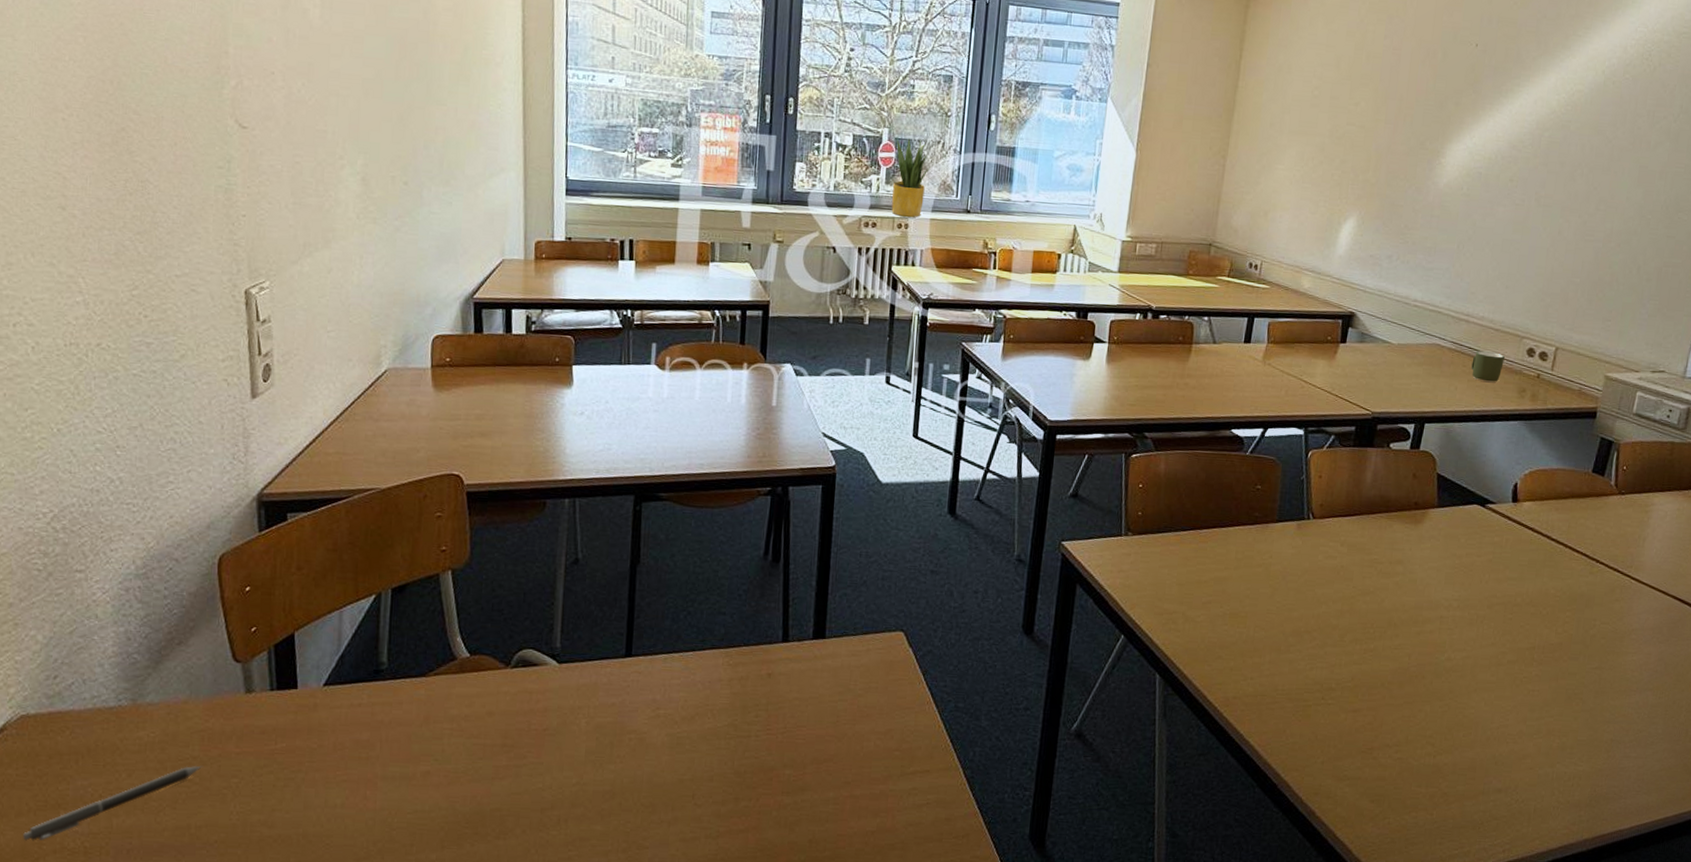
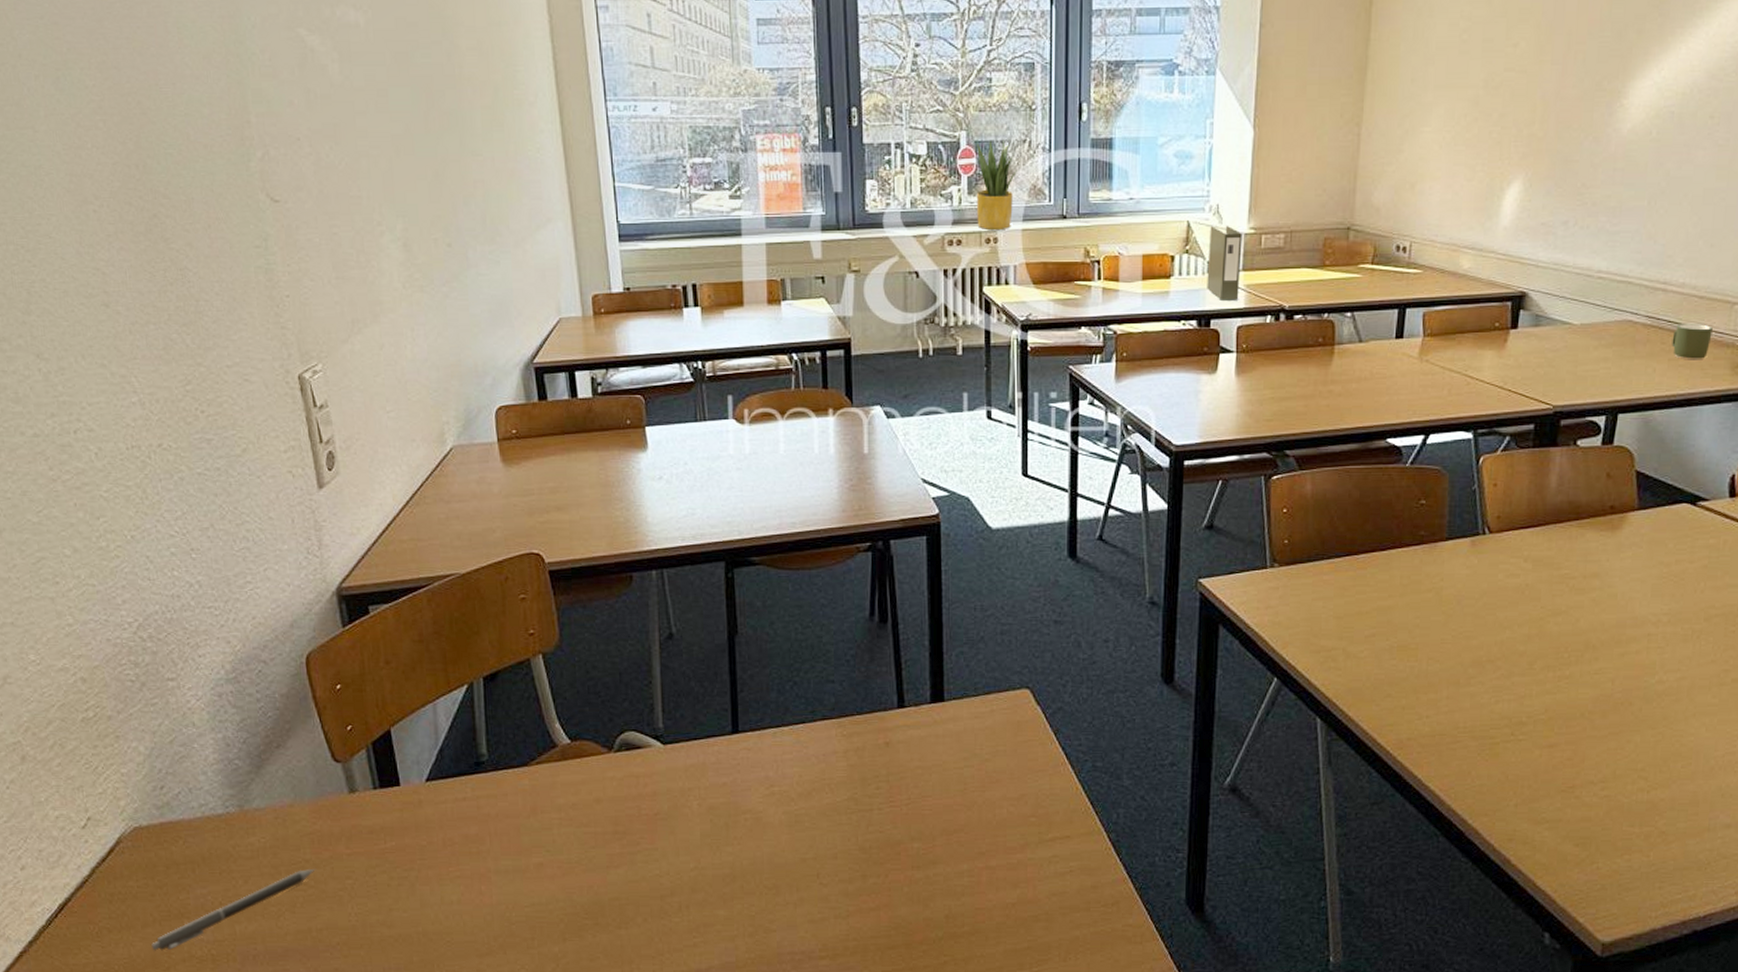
binder: none [1087,232,1120,298] -> present [1207,225,1242,300]

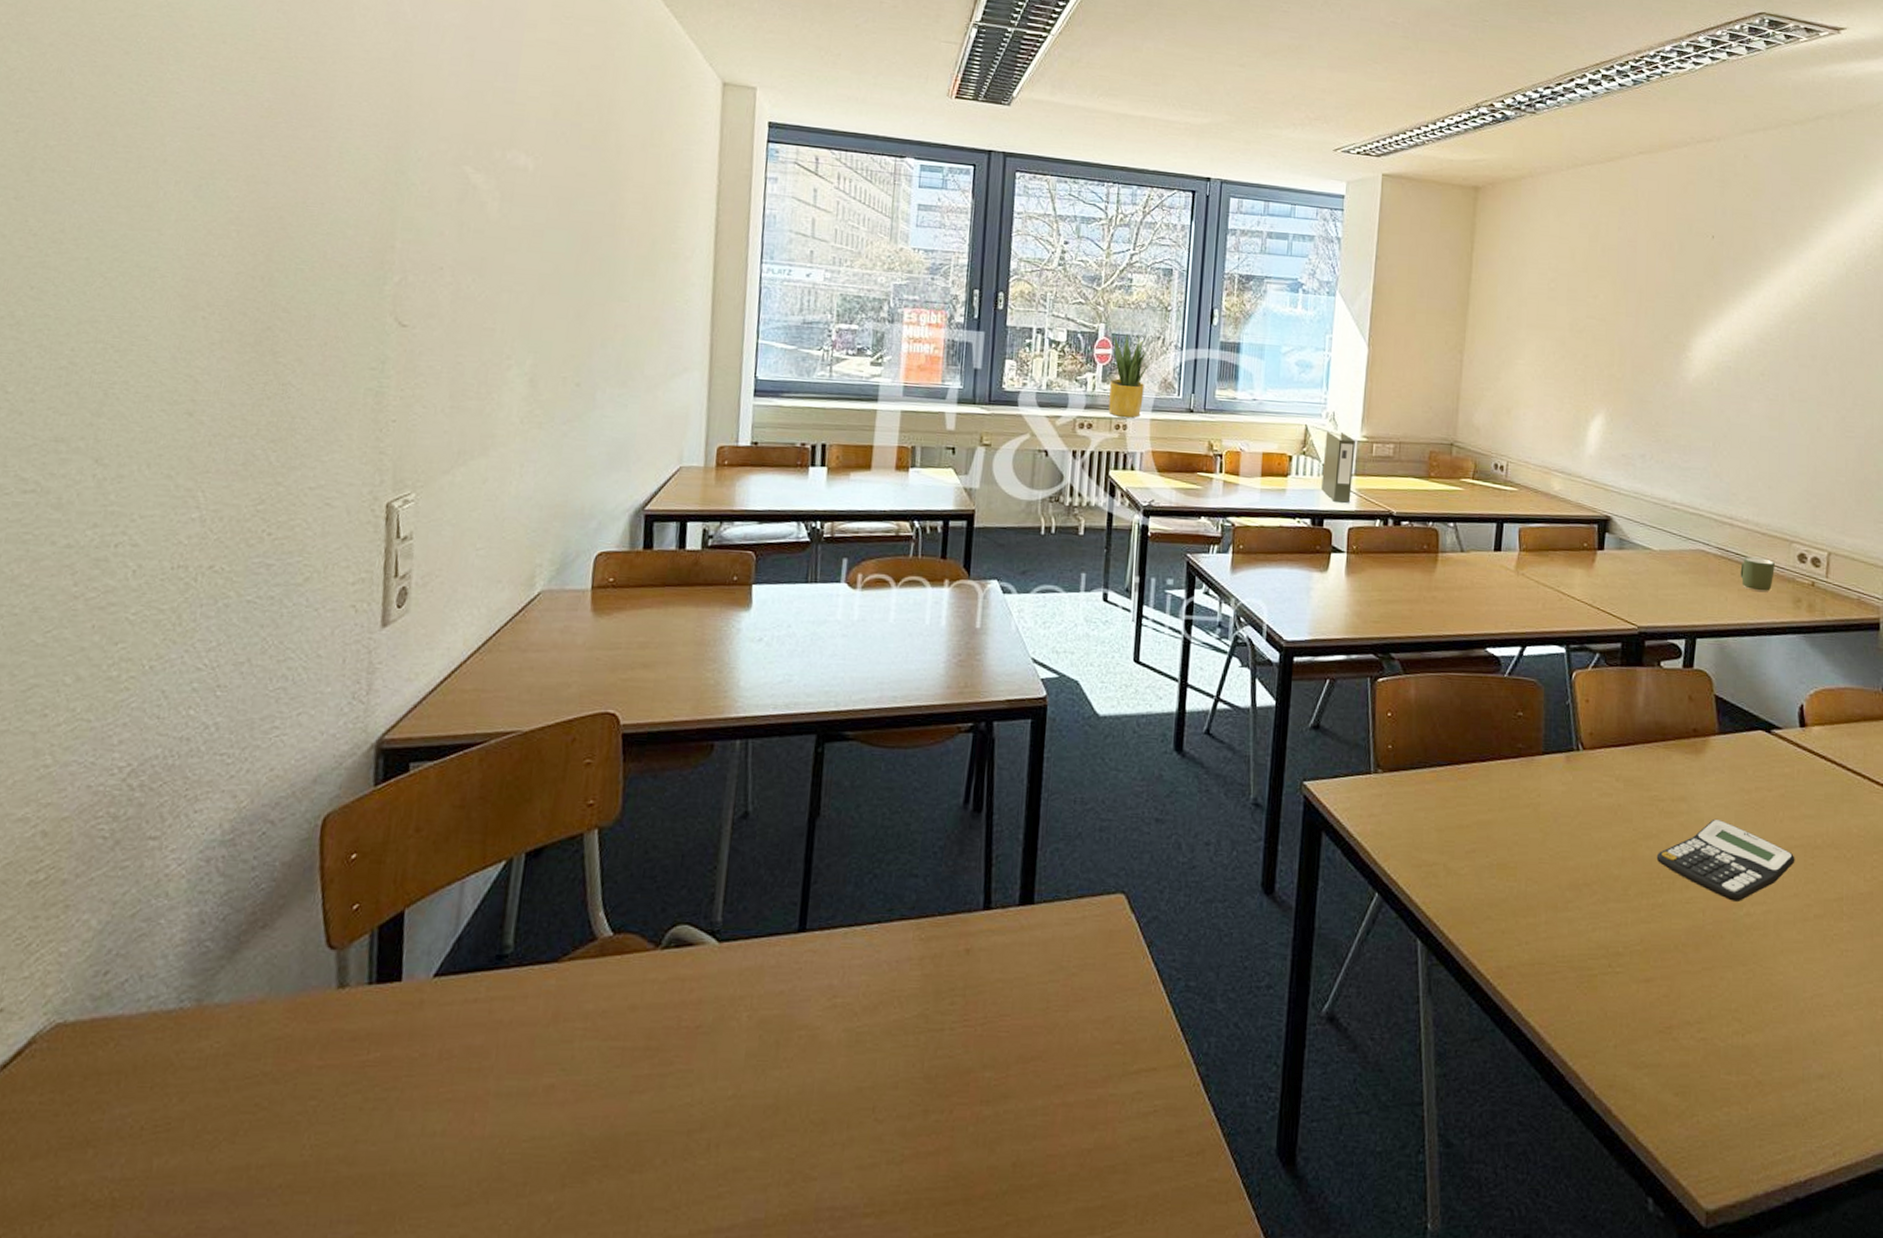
pen: present [152,868,316,951] -> none [36,1084,274,1192]
calculator: none [1565,592,1715,670] -> present [1656,818,1795,901]

